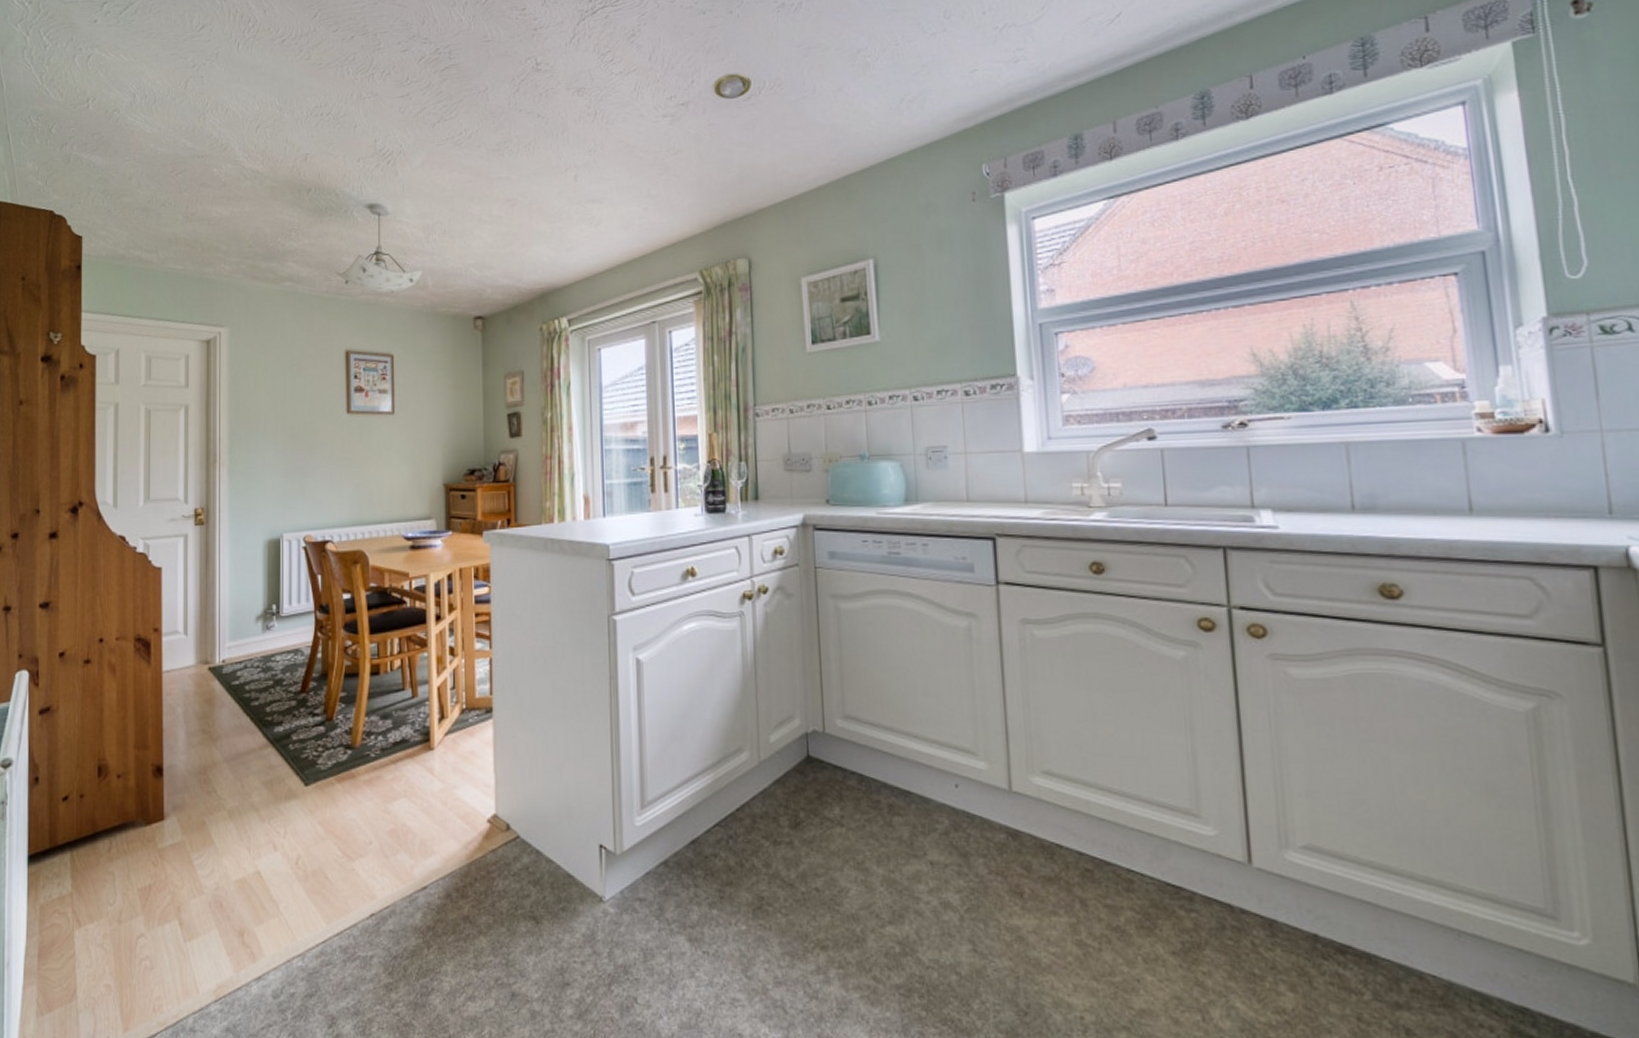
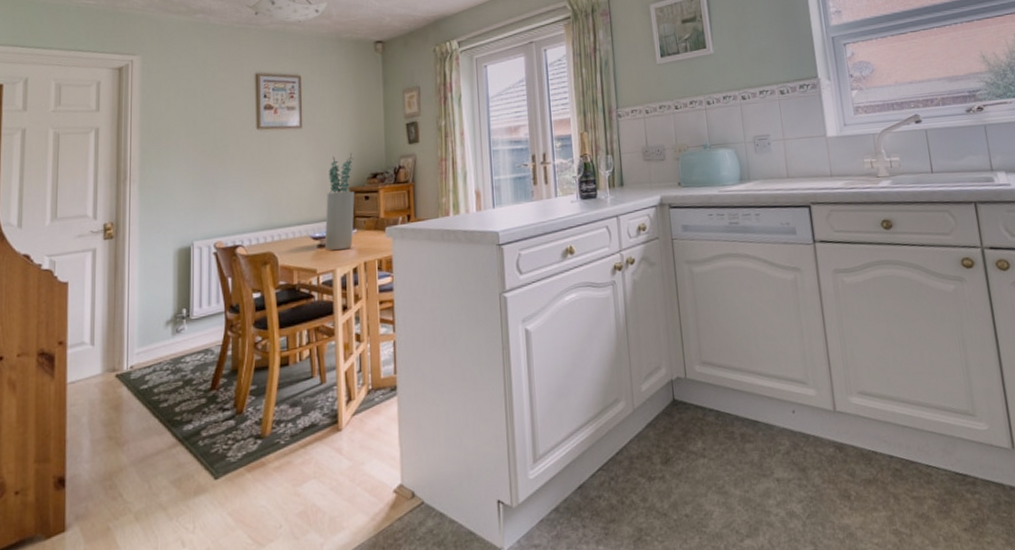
vase: none [417,444,451,554] -> present [324,152,355,251]

